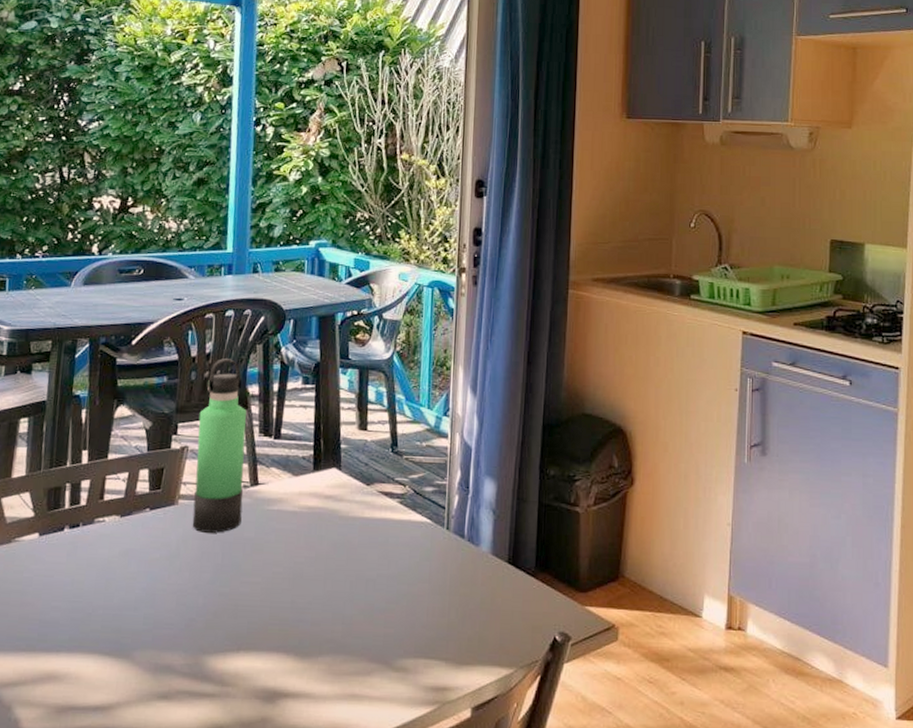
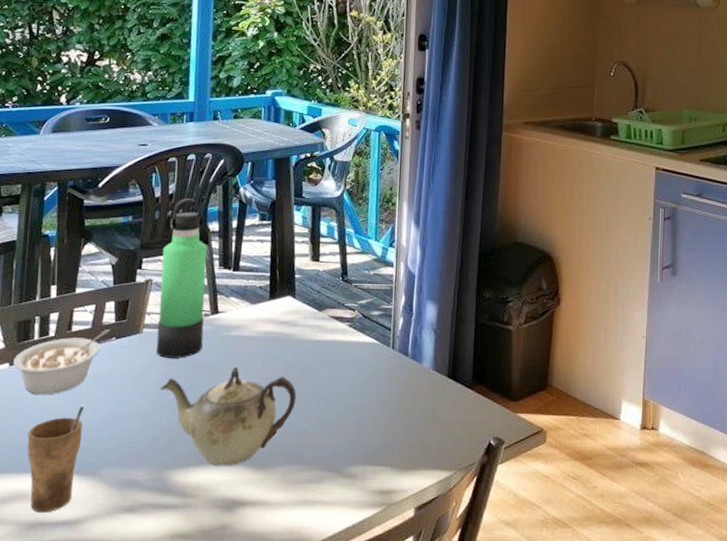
legume: none [43,499,144,569] -> present [13,329,110,395]
cup: none [57,582,117,696] -> present [27,406,84,513]
teapot: none [196,544,342,653] -> present [160,366,297,466]

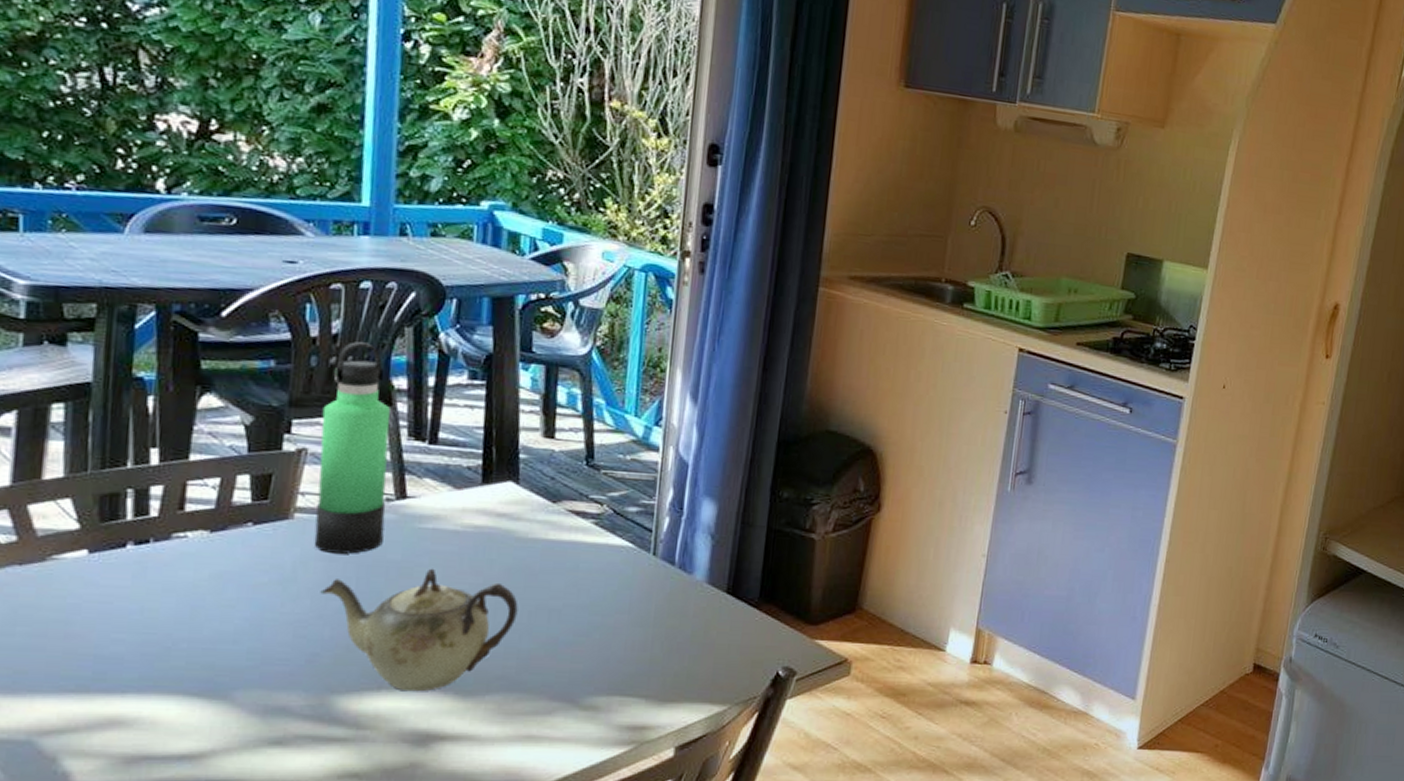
legume: present [13,329,110,395] -> none [94,511,244,594]
cup: present [27,406,84,513] -> none [121,610,207,744]

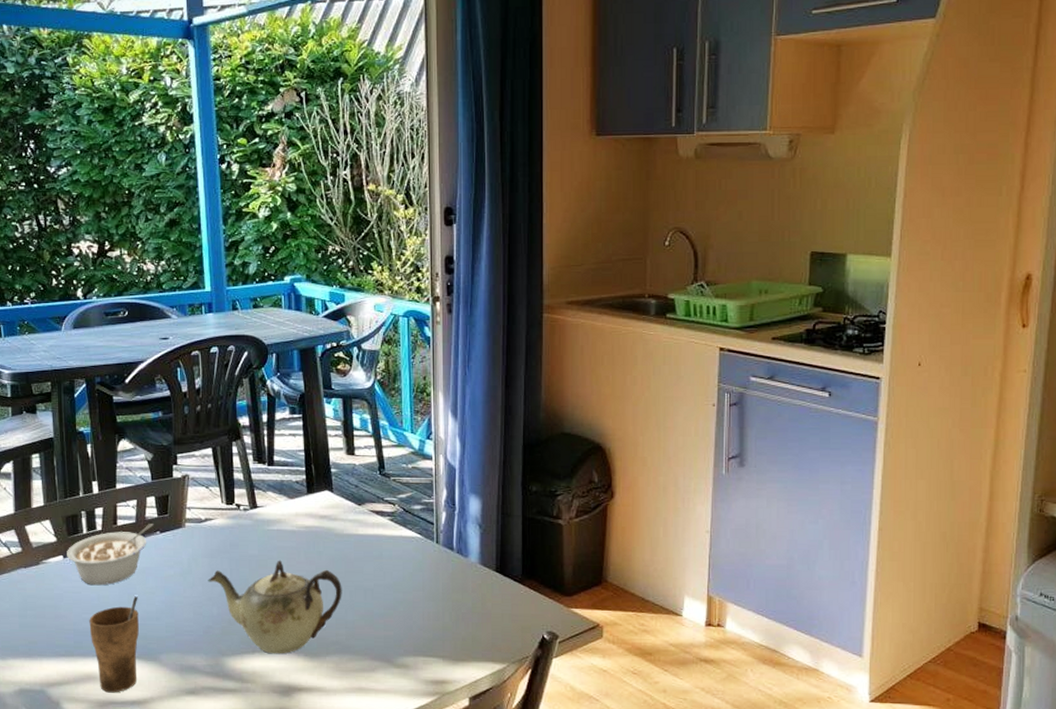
legume: none [94,511,244,594] -> present [67,524,154,586]
cup: none [121,610,207,744] -> present [89,596,139,693]
thermos bottle: present [314,342,390,554] -> none [195,393,245,551]

